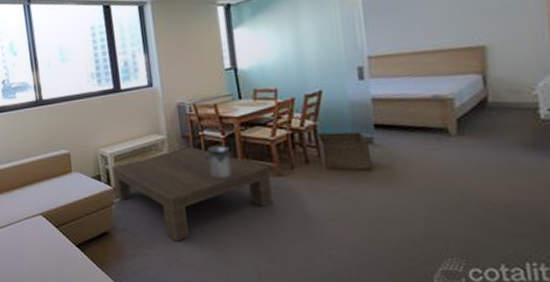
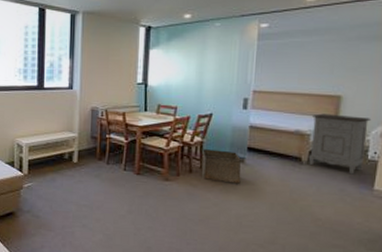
coffee table: present [111,146,273,242] -> none [25,146,159,226]
vessel: present [205,145,233,179] -> none [108,148,132,178]
nightstand: none [451,67,537,141] -> present [308,113,372,175]

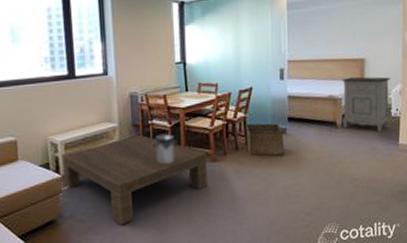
coffee table: none [25,146,159,226] -> present [61,134,208,225]
vessel: none [108,148,132,178] -> present [152,133,177,165]

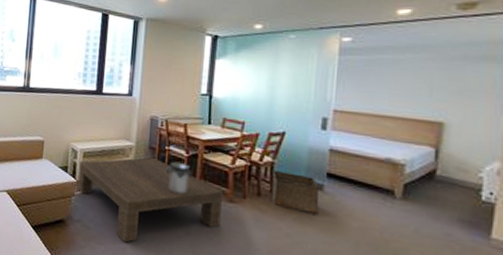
nightstand: present [342,76,391,133] -> none [402,141,485,217]

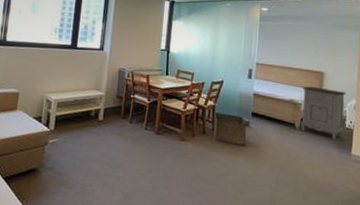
coffee table: present [78,157,223,243] -> none [51,105,177,185]
vessel: present [166,161,192,195] -> none [131,108,153,137]
nightstand: none [402,141,485,217] -> present [300,86,347,141]

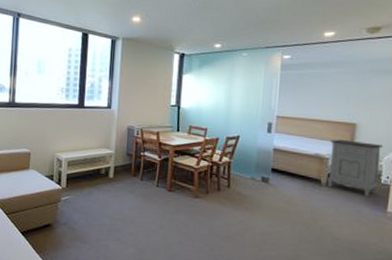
storage bin: present [213,112,247,147] -> none [229,169,267,204]

